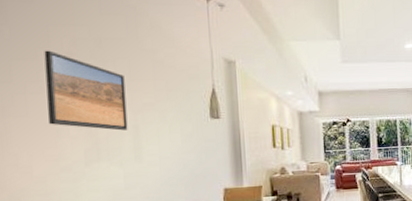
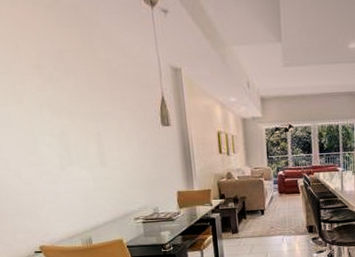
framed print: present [44,50,128,131] -> none [16,64,92,138]

